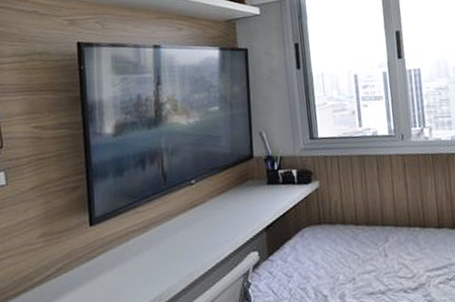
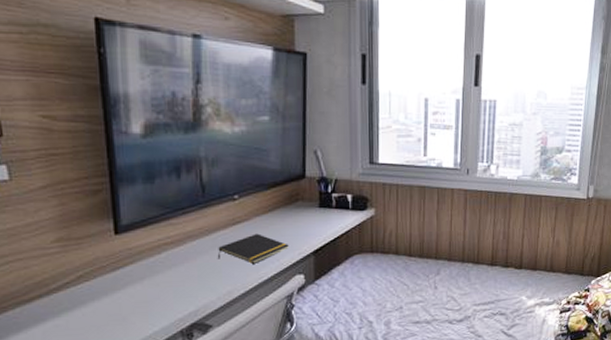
notepad: none [179,214,242,244] -> present [218,233,289,264]

